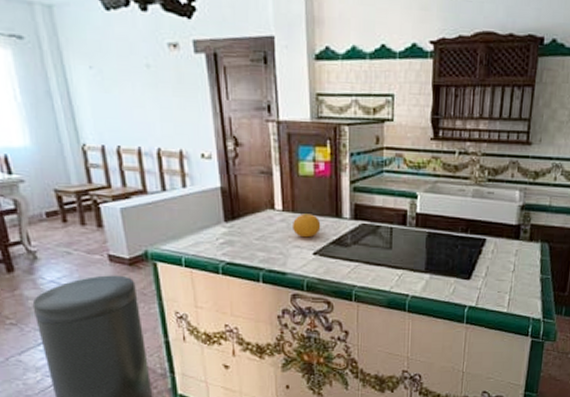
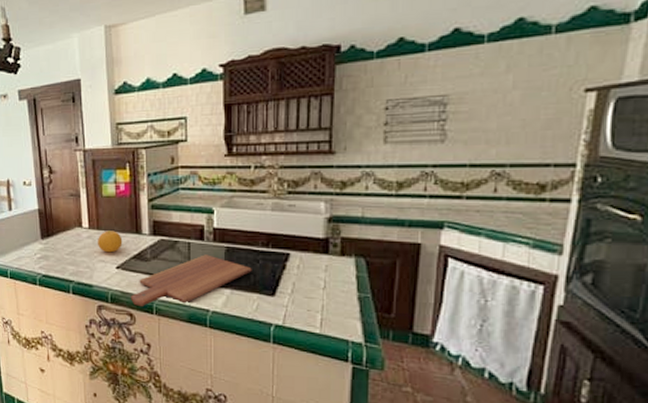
cutting board: none [328,240,451,293] -> present [130,254,252,306]

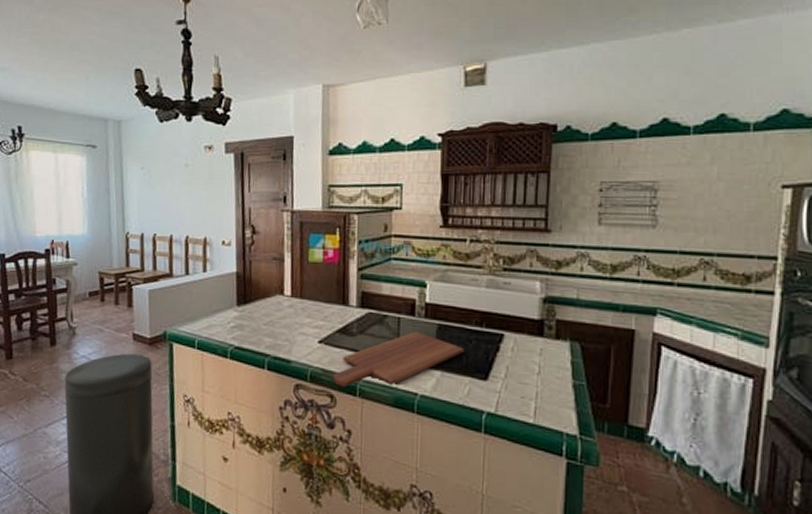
fruit: present [97,231,123,253] -> none [299,300,328,325]

